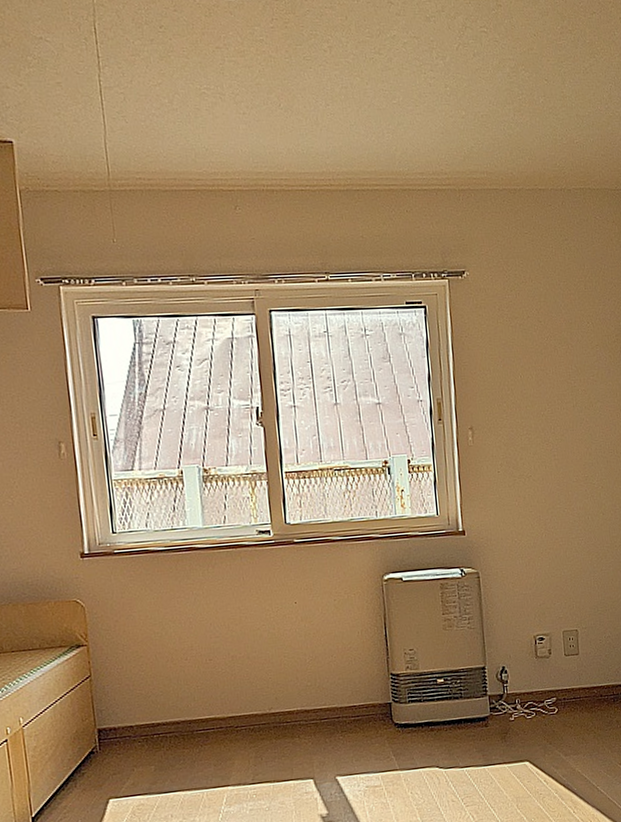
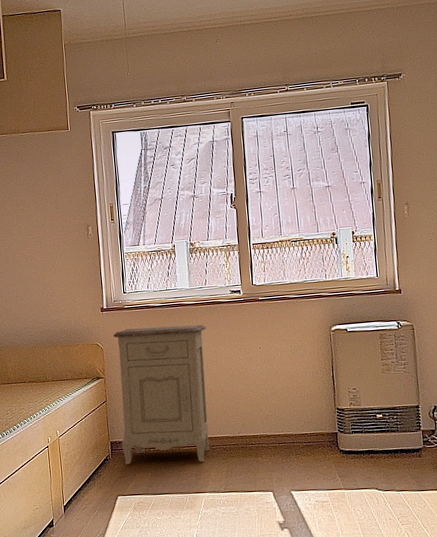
nightstand: none [99,573,232,758] -> present [113,324,209,465]

